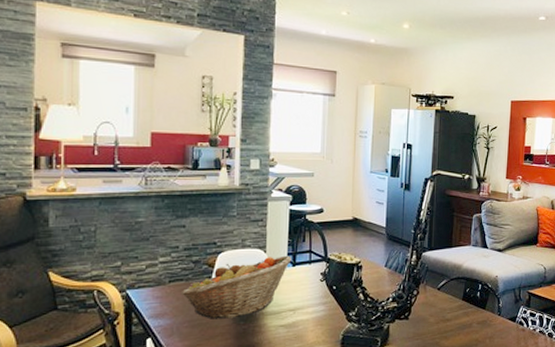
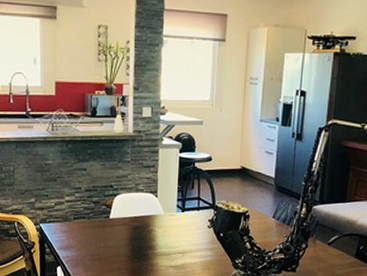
fruit basket: present [180,255,292,319] -> none [83,201,181,256]

